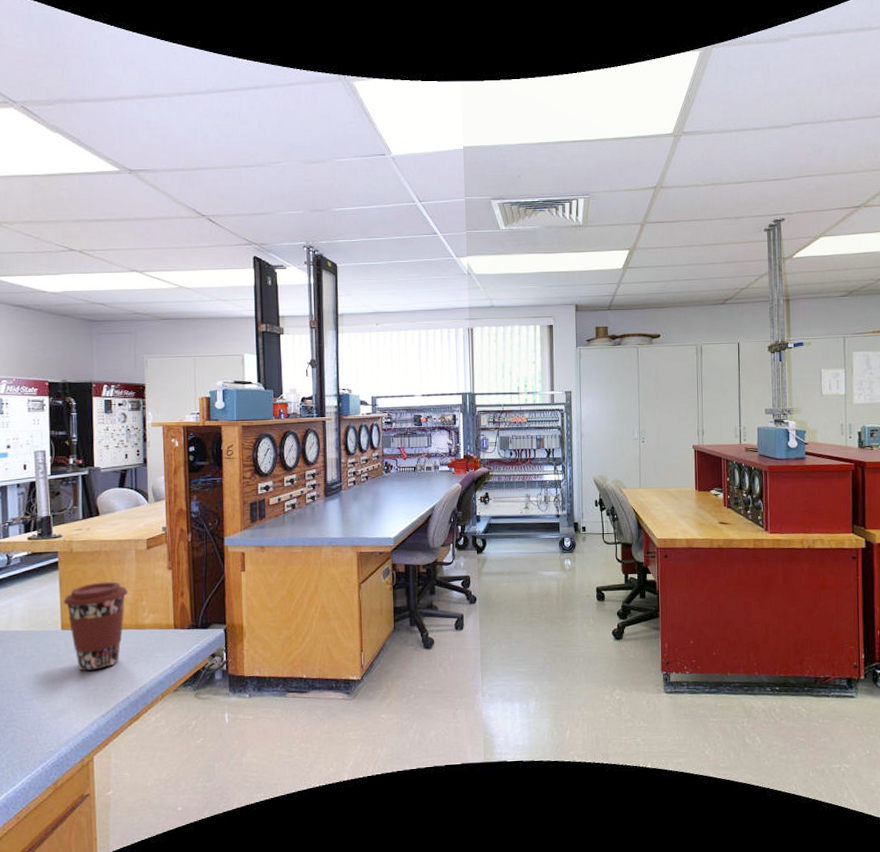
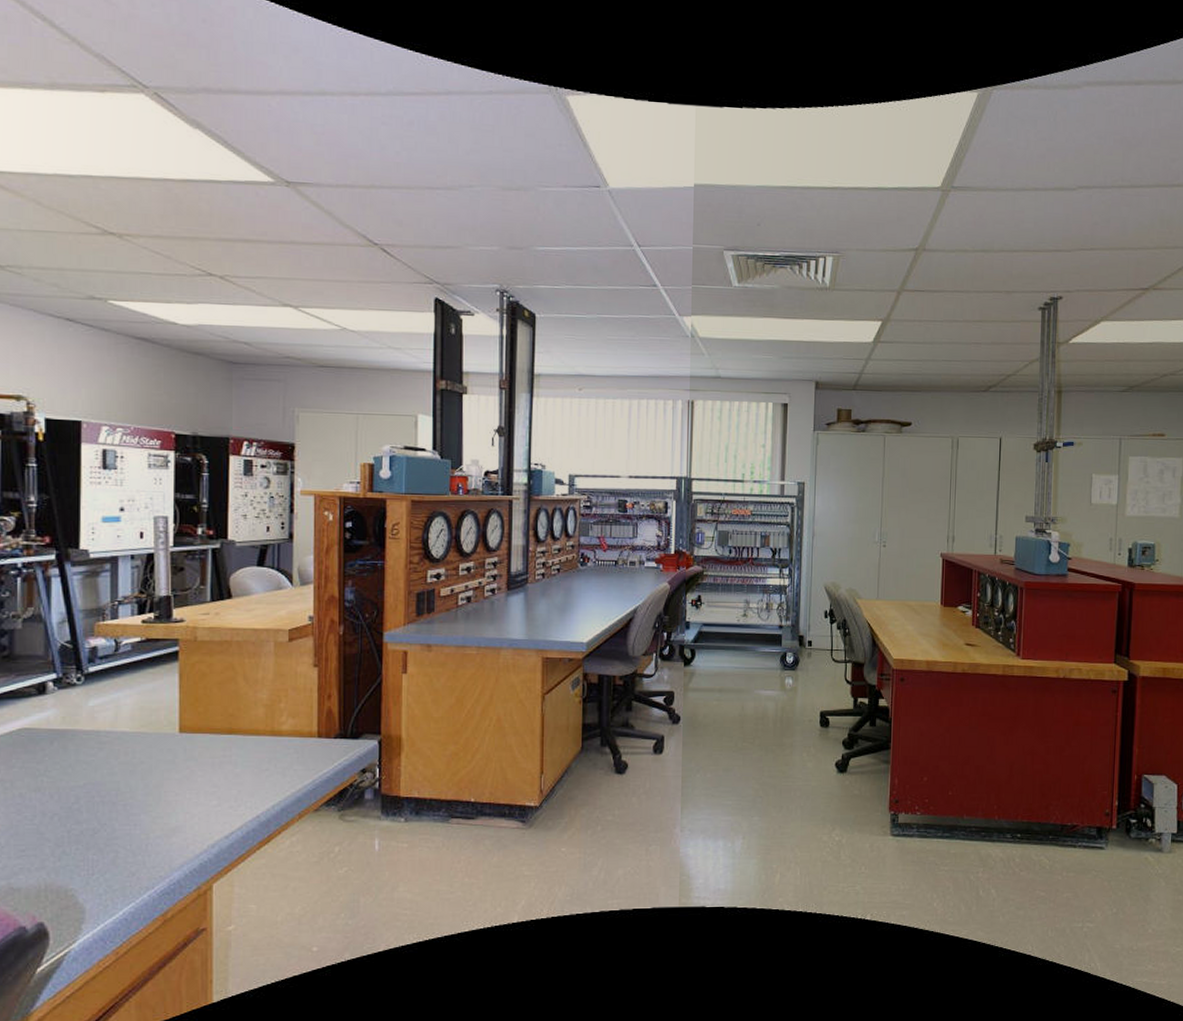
coffee cup: present [64,581,128,672] -> none [184,678,263,784]

